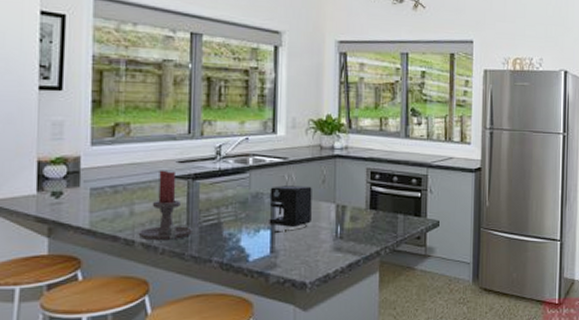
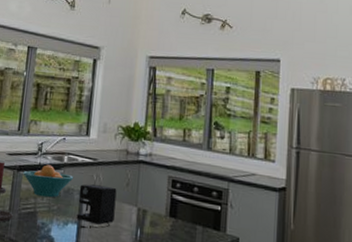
fruit bowl: none [200,169,263,205] -> present [23,164,74,198]

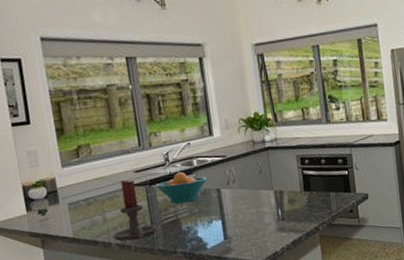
coffee maker: present [76,184,117,229] -> none [215,177,255,223]

